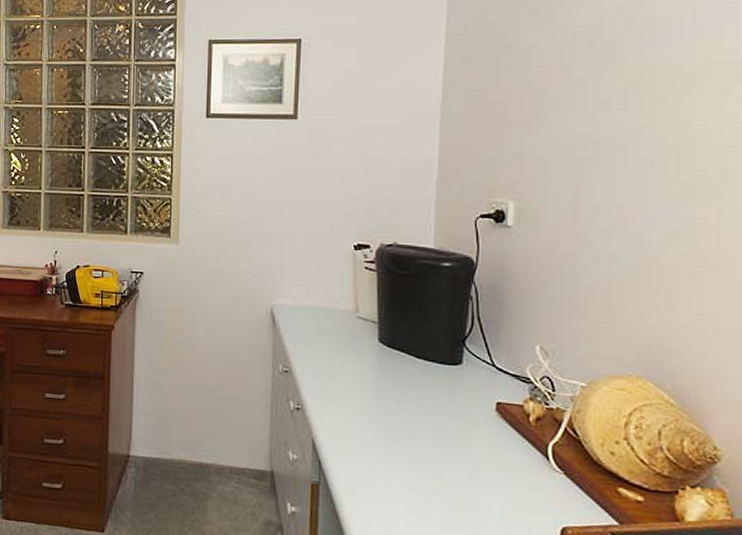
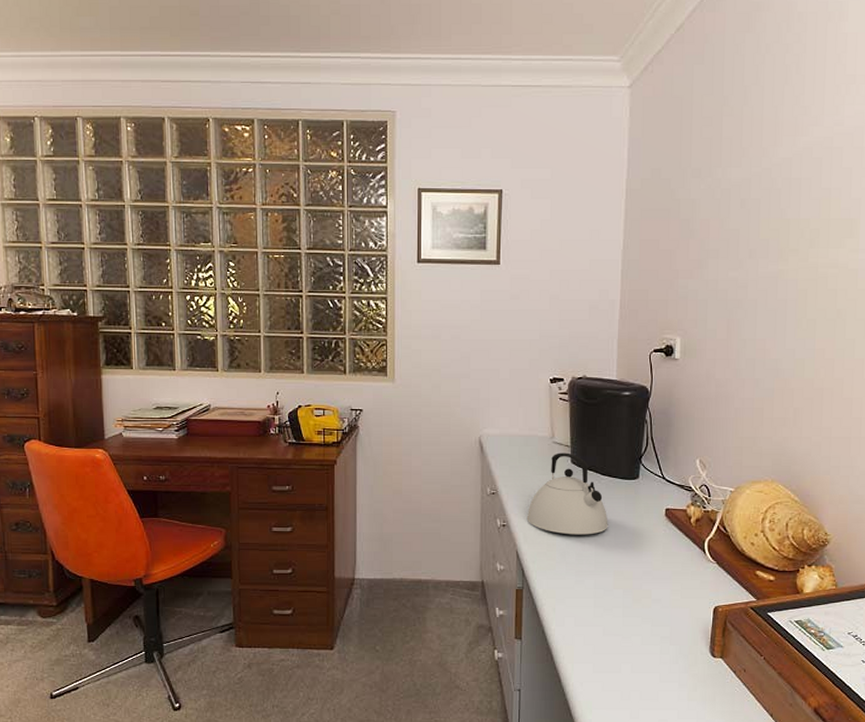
kettle: none [324,329,424,427] -> present [526,452,608,535]

